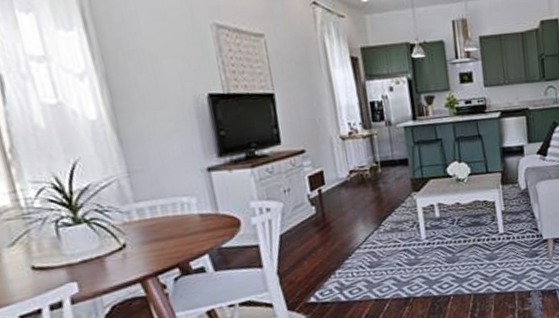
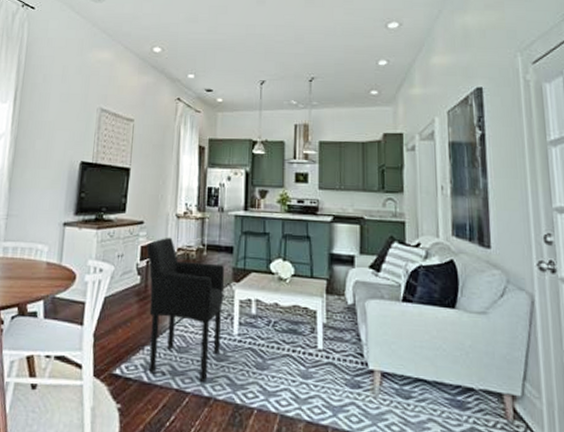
armchair: none [314,161,411,292] -> present [147,237,225,382]

